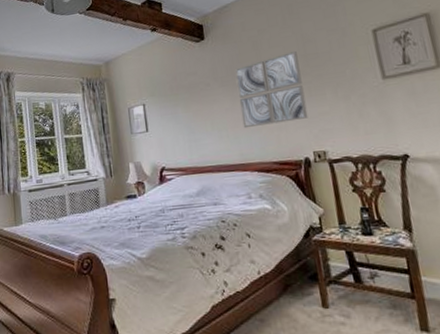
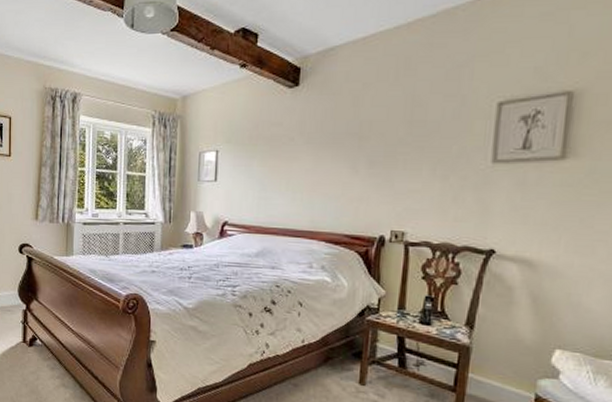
wall art: present [235,50,308,129] -> none [321,114,402,195]

